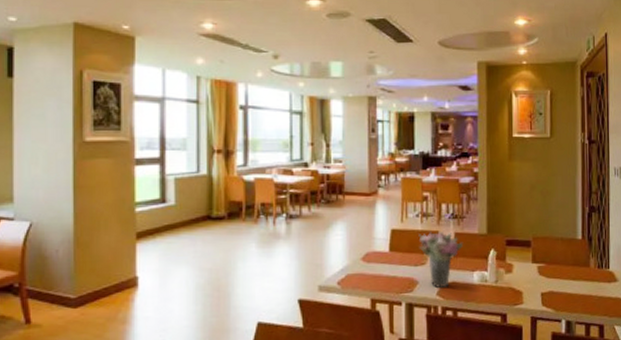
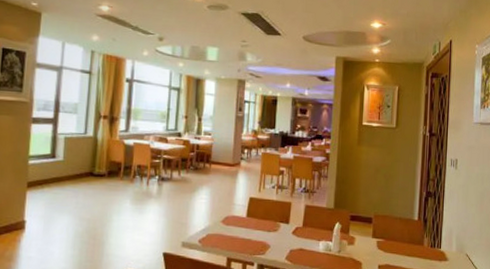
flower bouquet: present [418,230,463,289] -> none [273,202,312,254]

